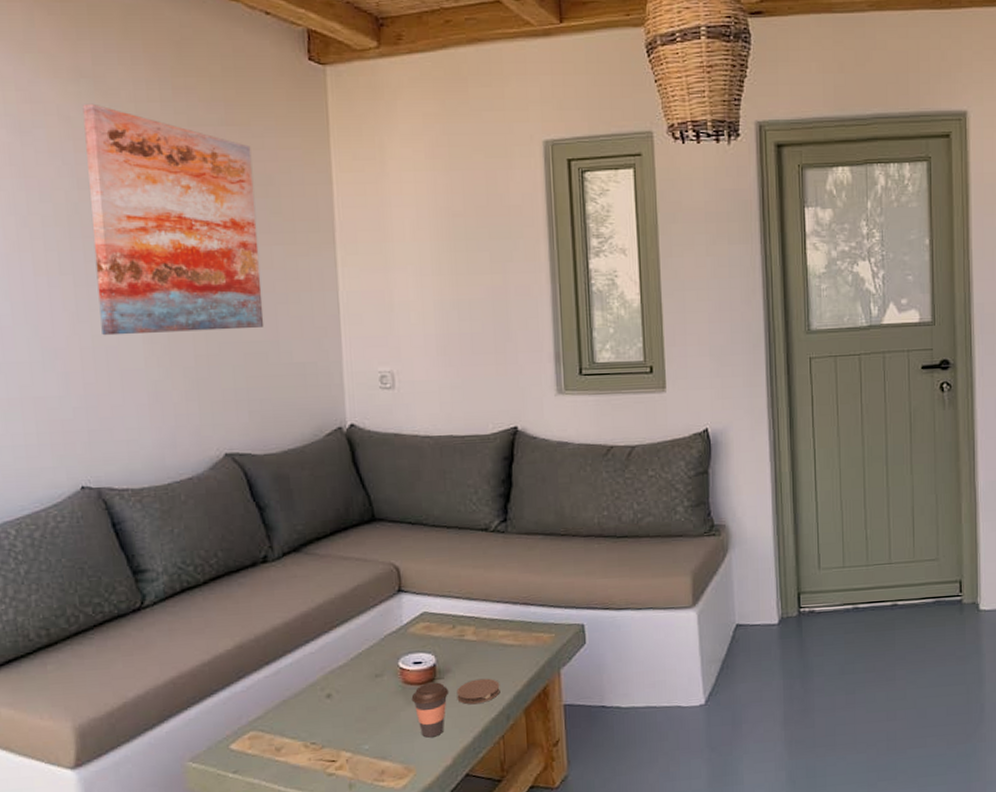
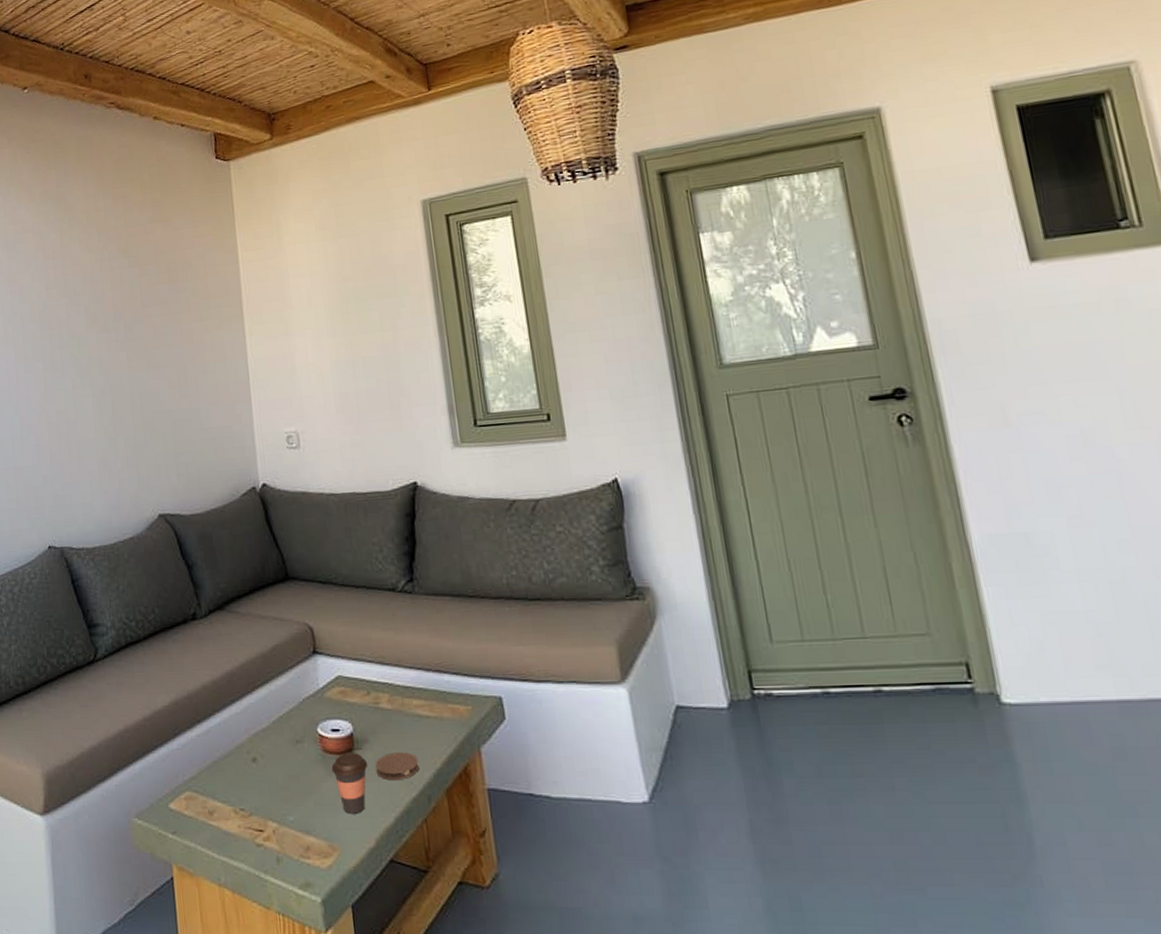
wall art: present [82,103,264,336] -> none [49,219,188,412]

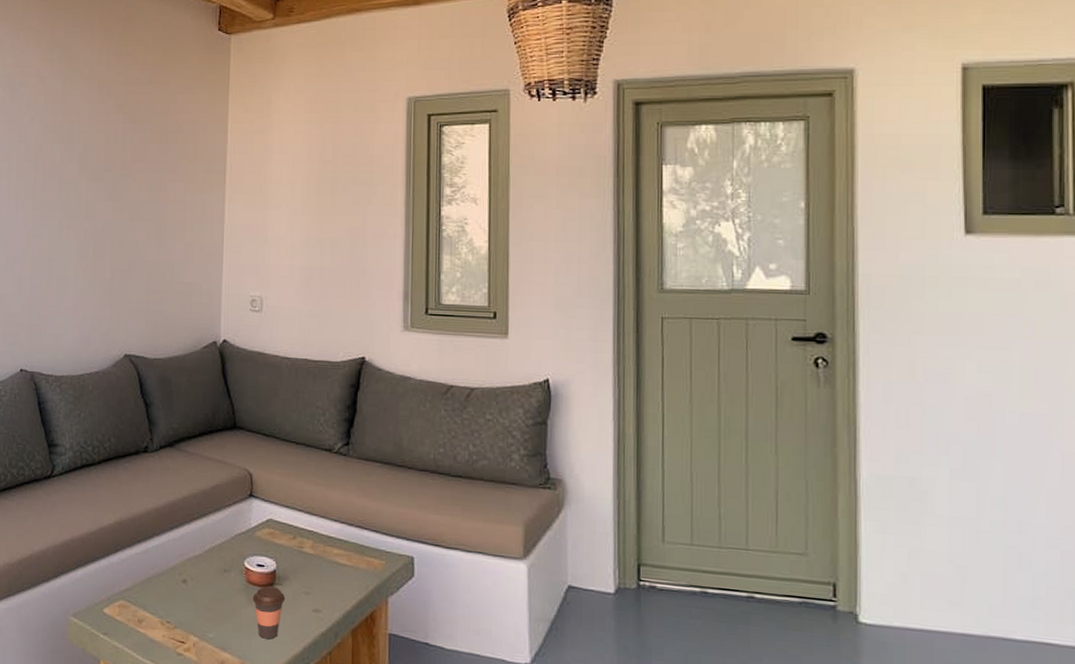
coaster: present [375,752,420,781] -> none [292,591,331,616]

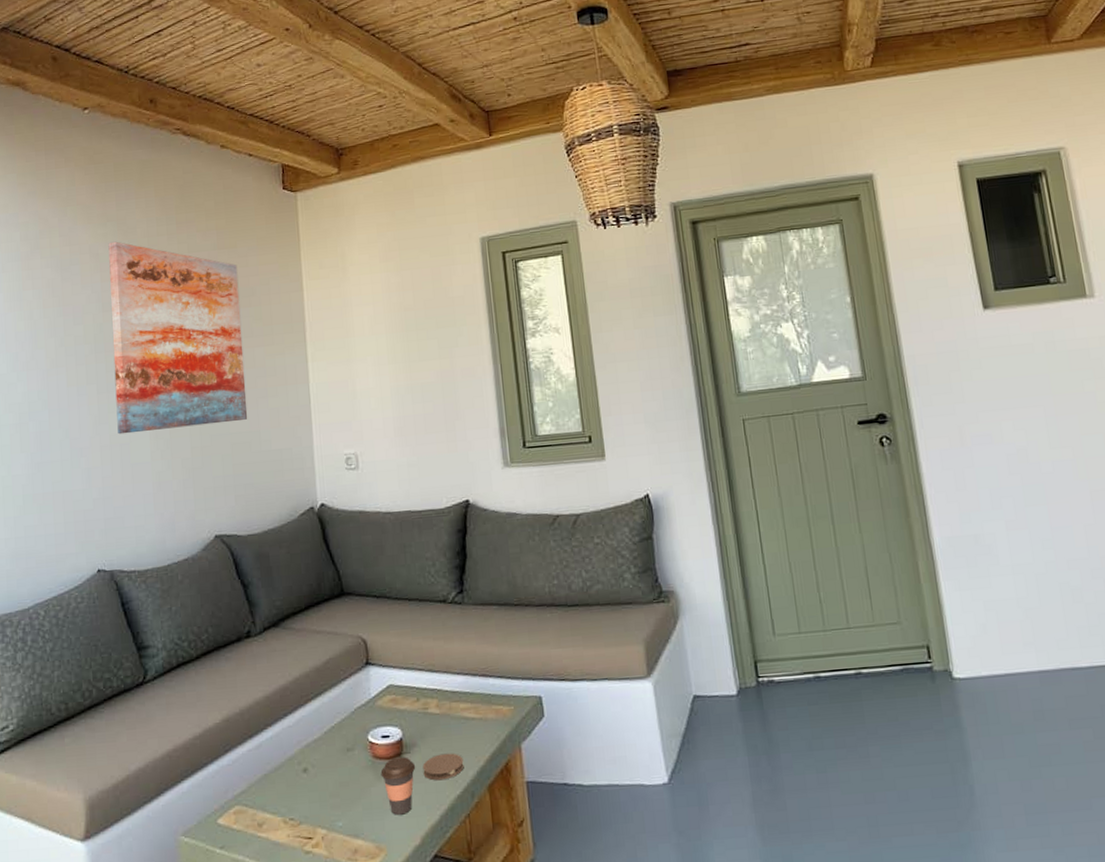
wall art: none [48,67,168,251] -> present [108,241,248,435]
coaster: none [292,591,331,616] -> present [422,753,464,781]

